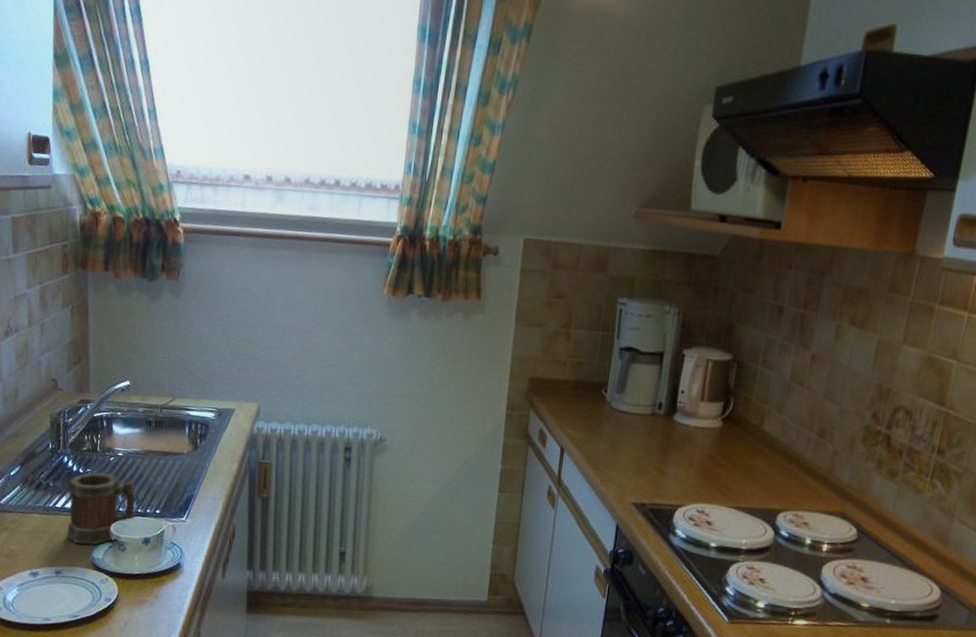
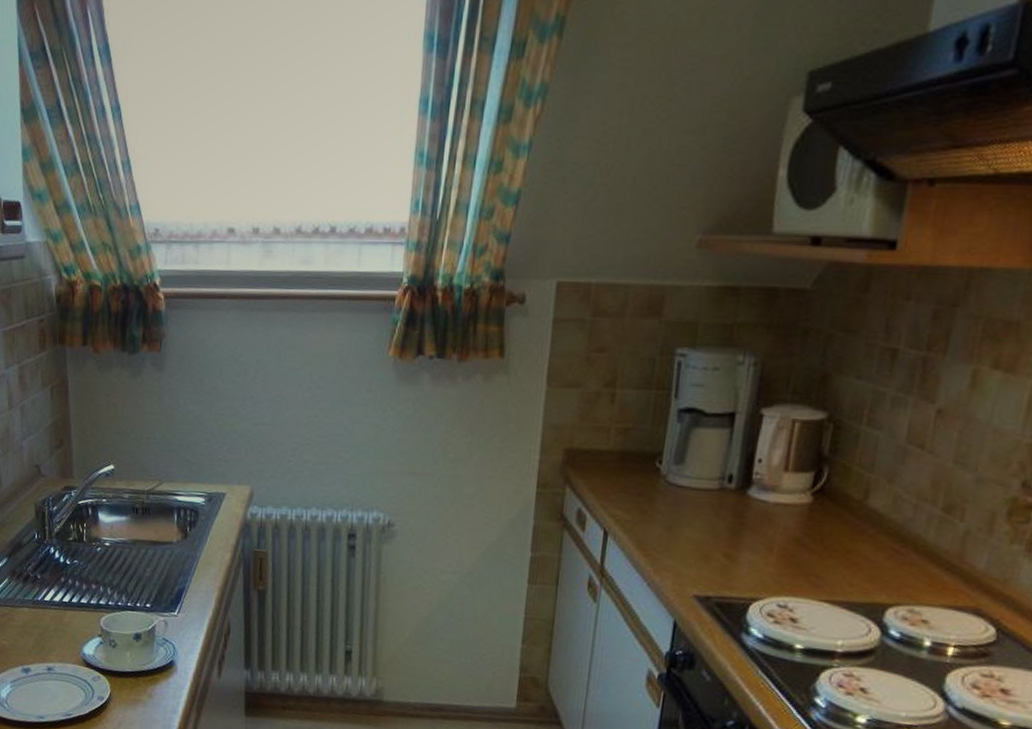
mug: present [67,471,136,545] -> none [56,563,125,641]

